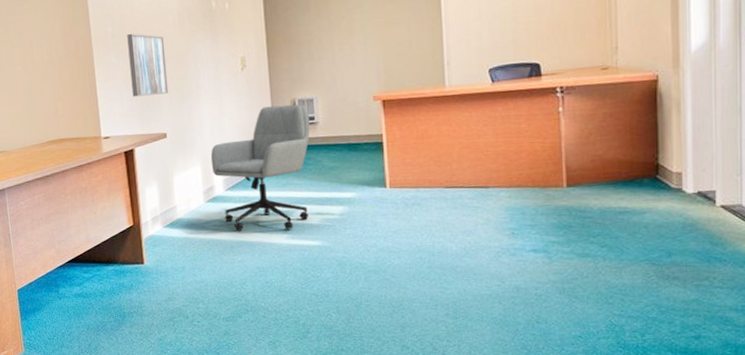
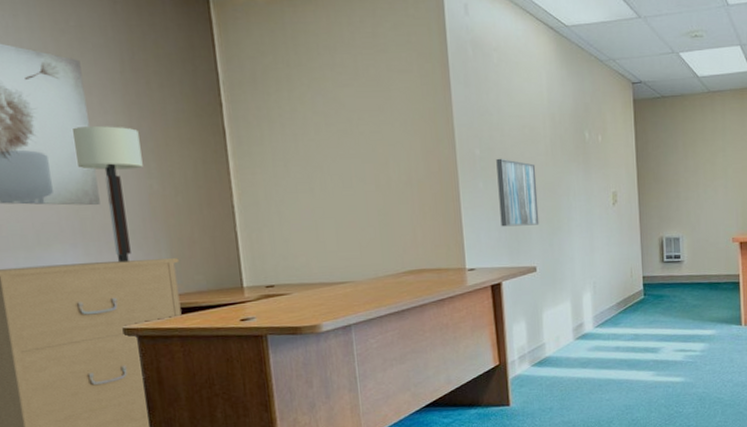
office chair: present [210,104,310,230] -> none [580,242,676,368]

